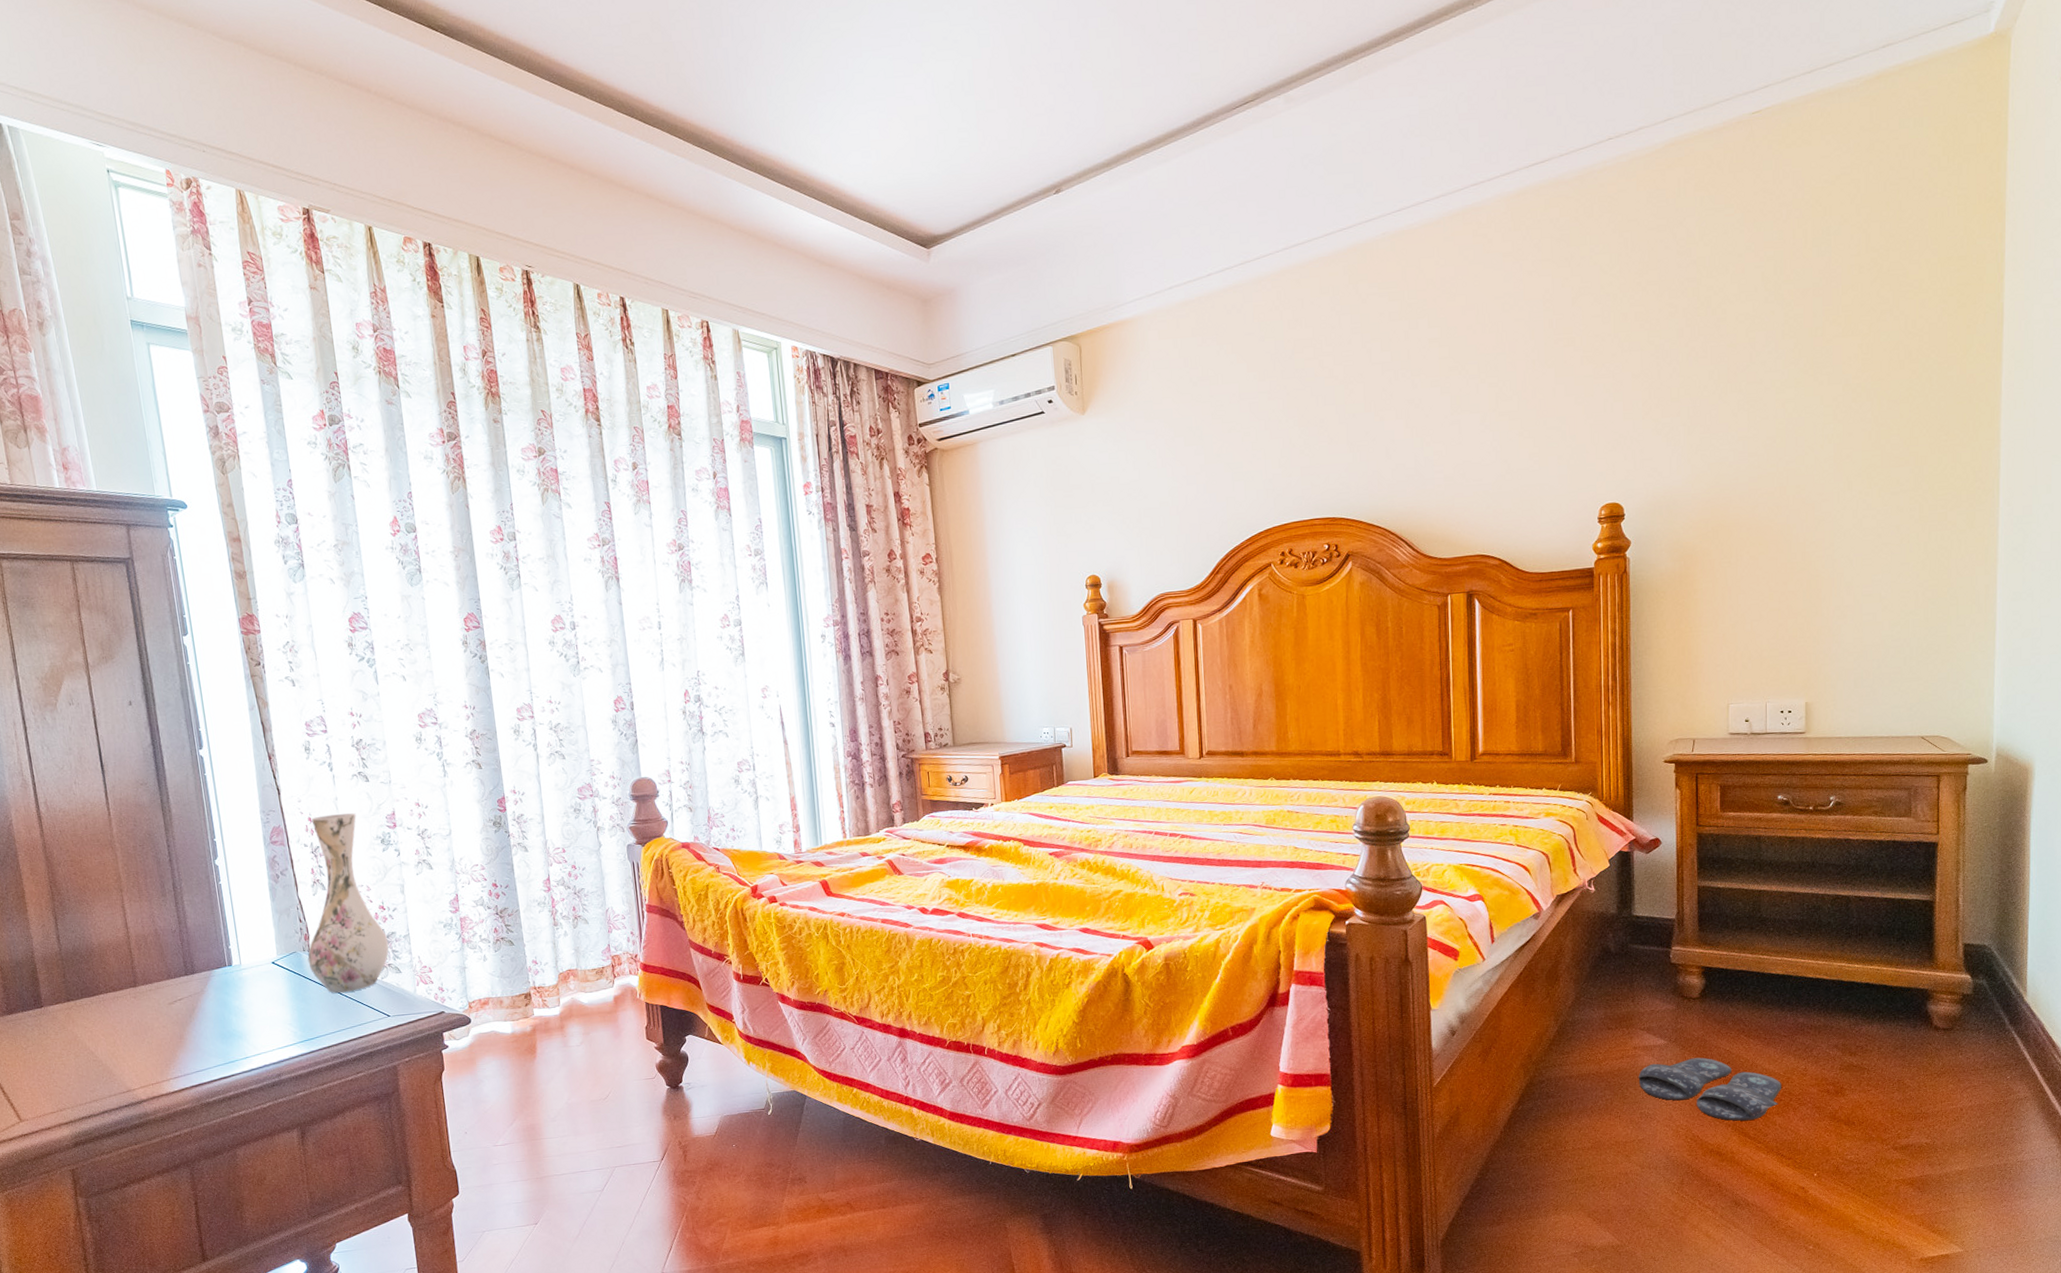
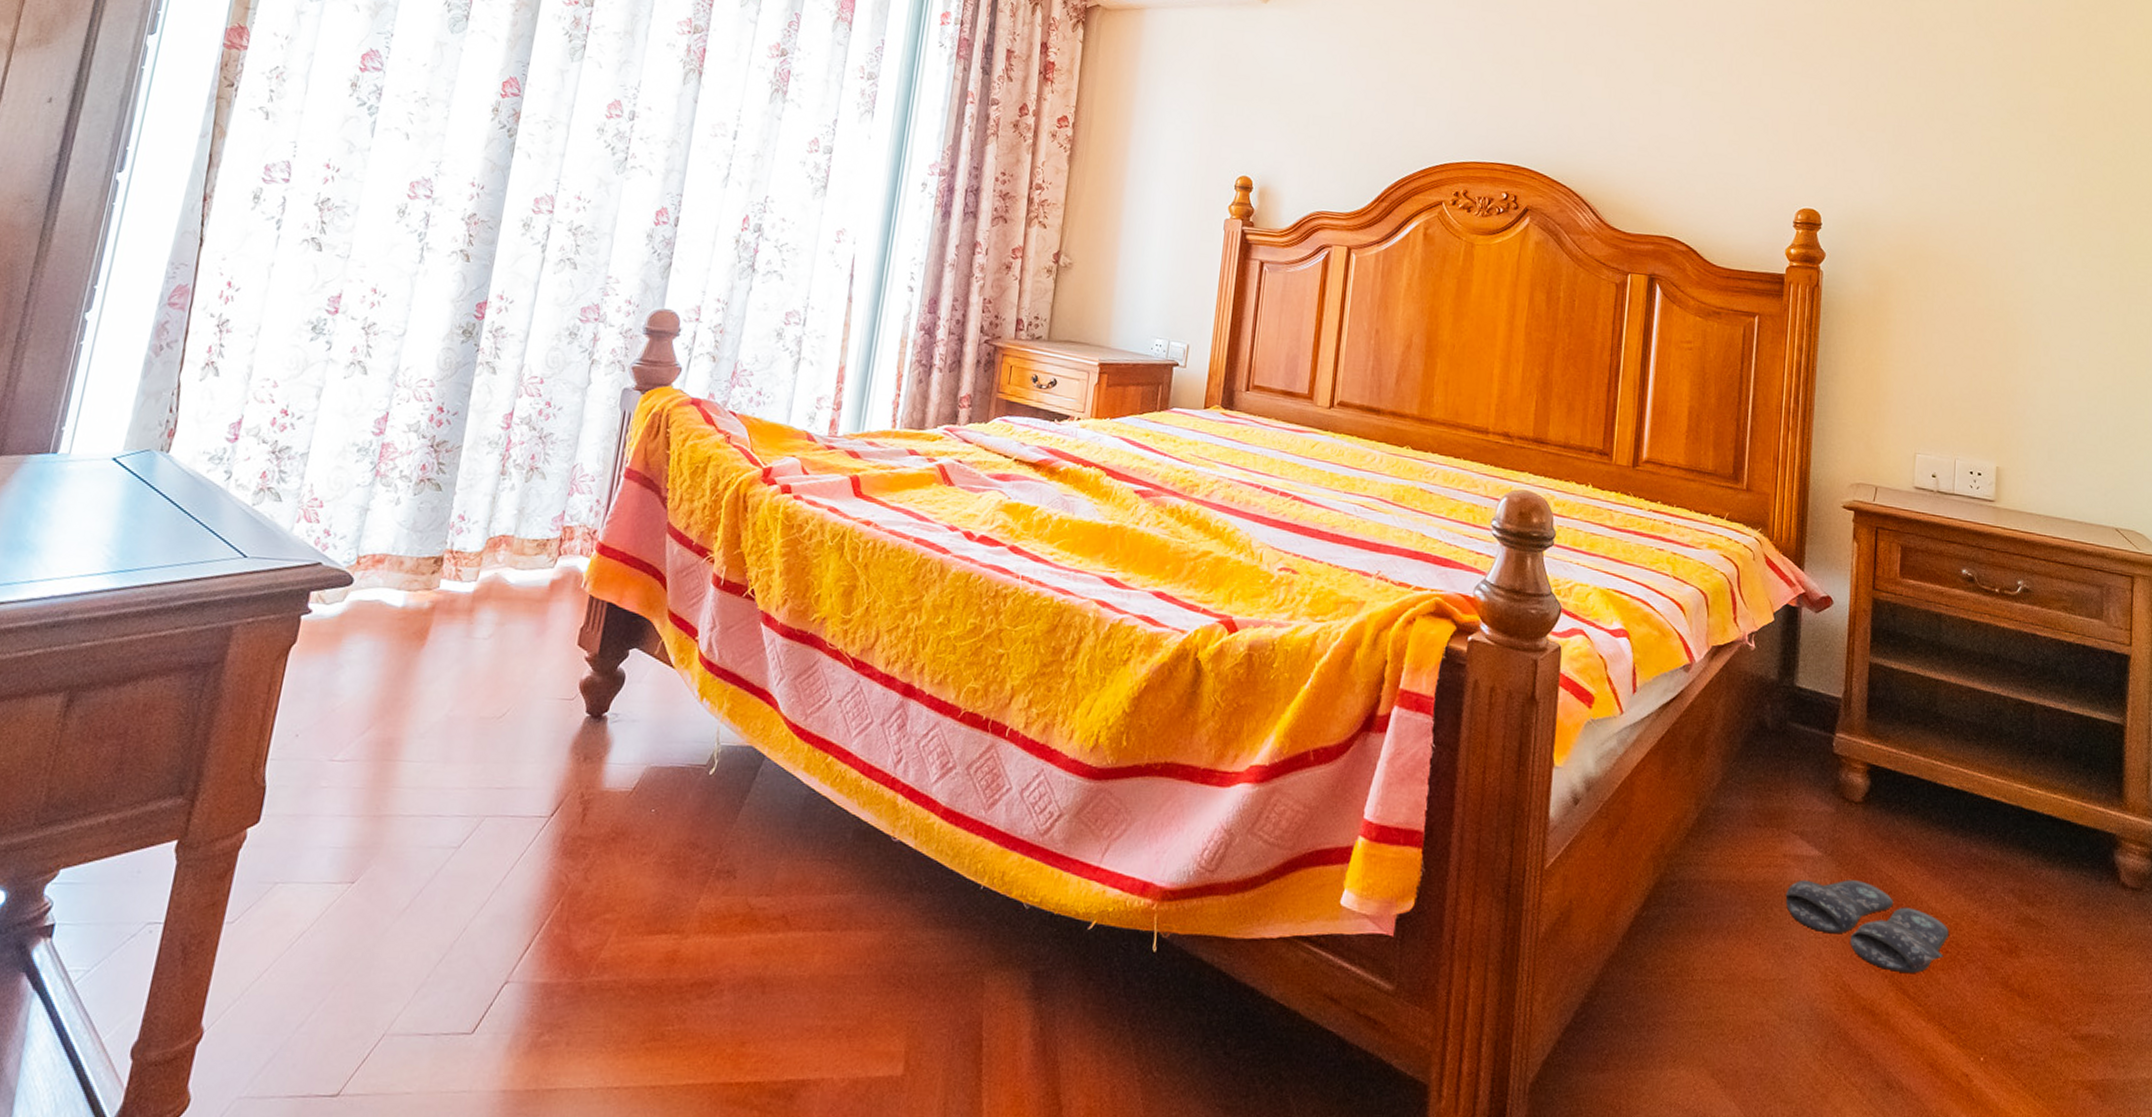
vase: present [307,813,389,993] -> none [161,282,291,516]

